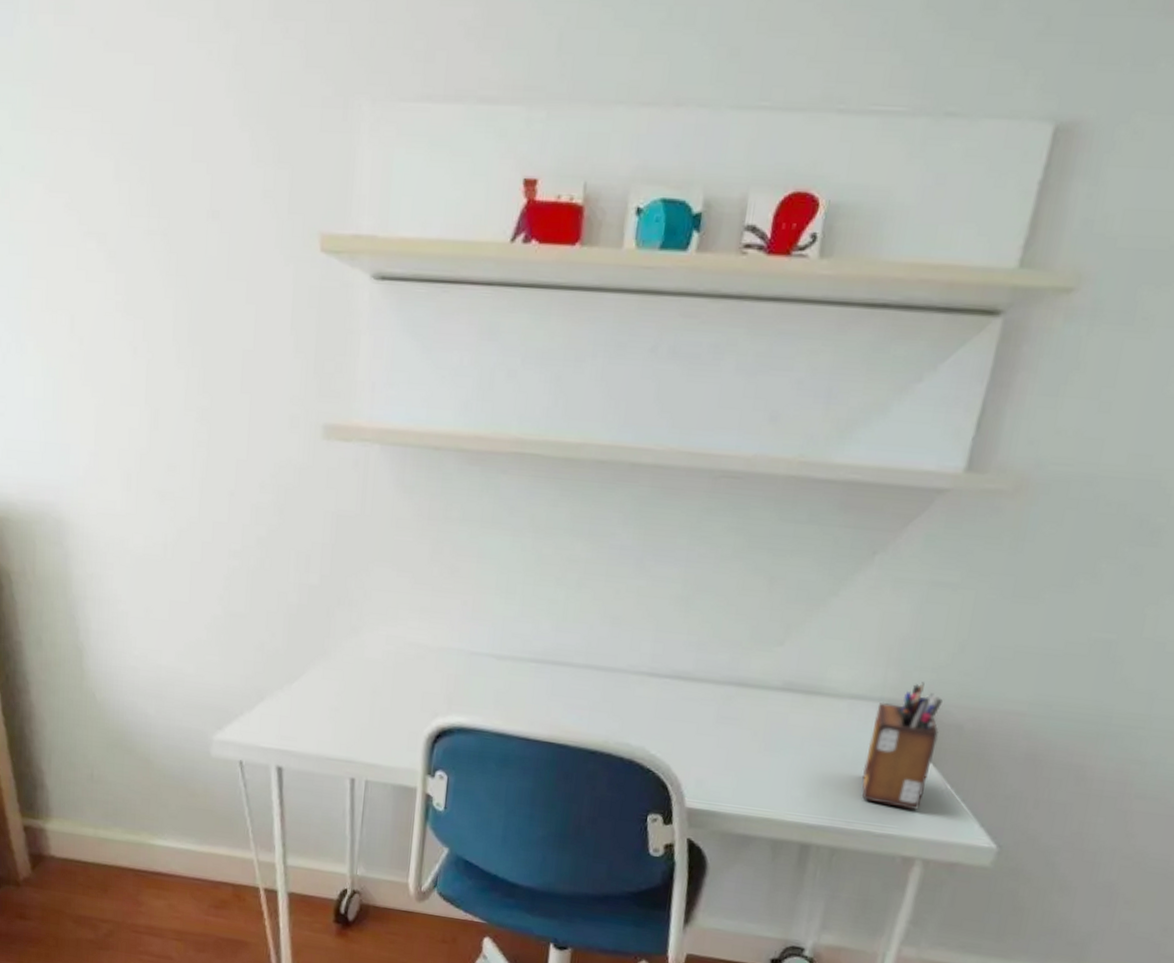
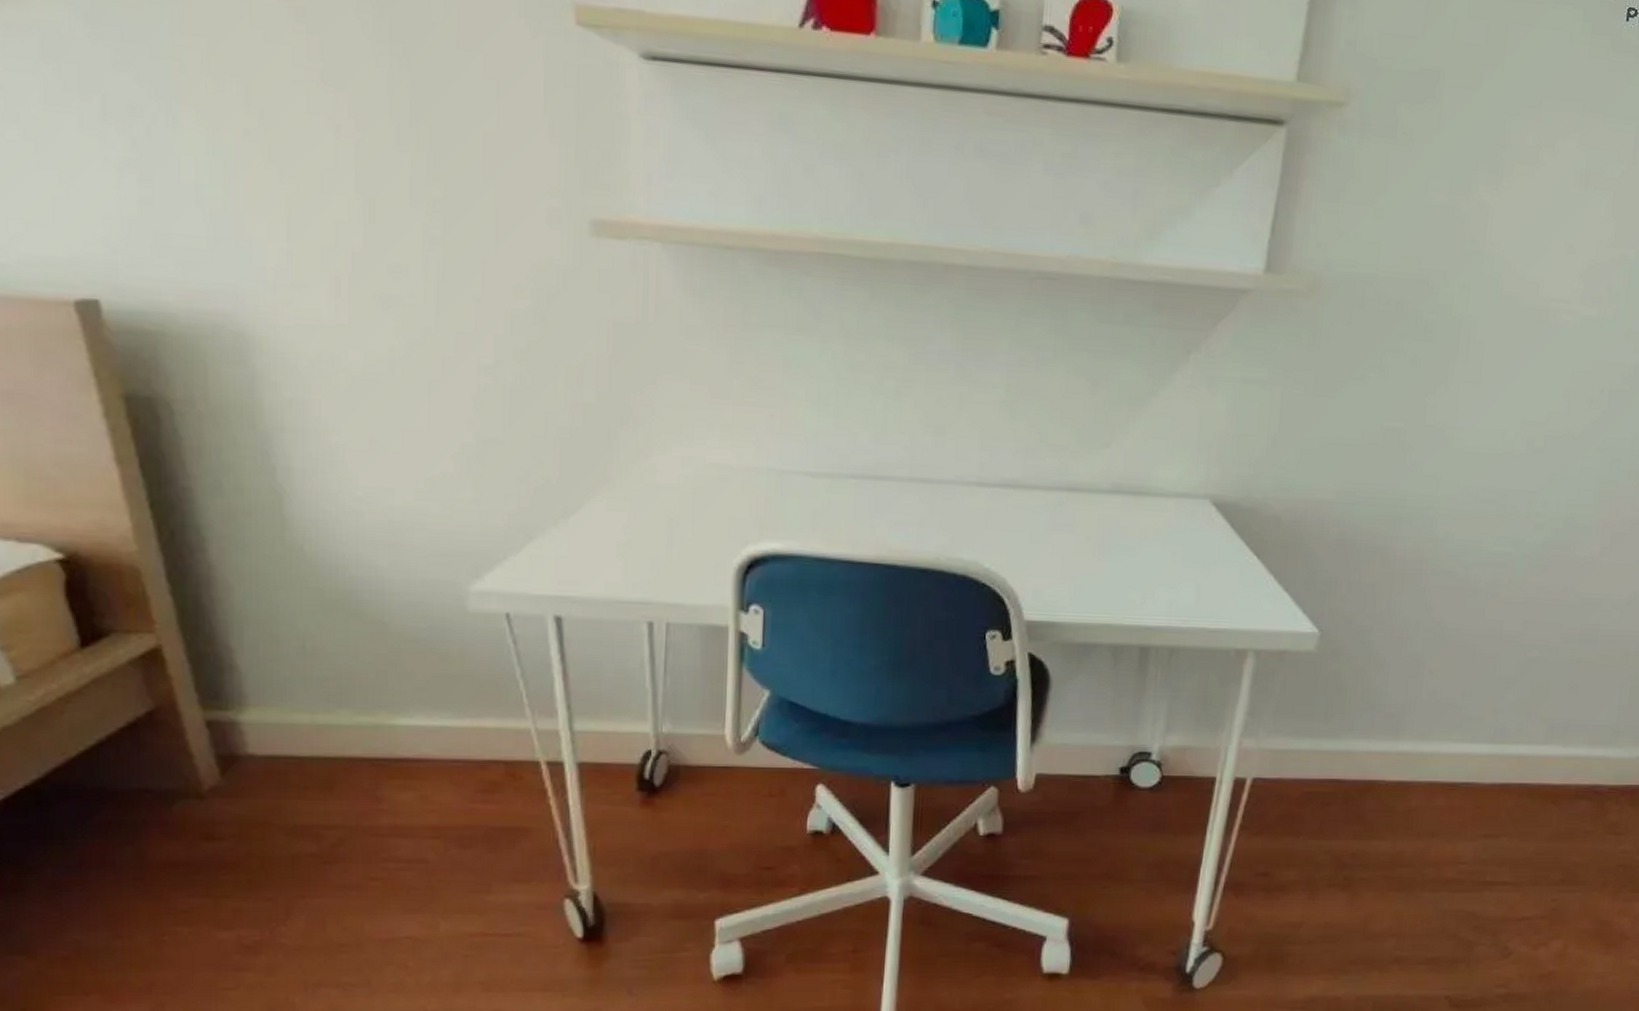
desk organizer: present [861,682,943,810] -> none [1193,477,1261,603]

